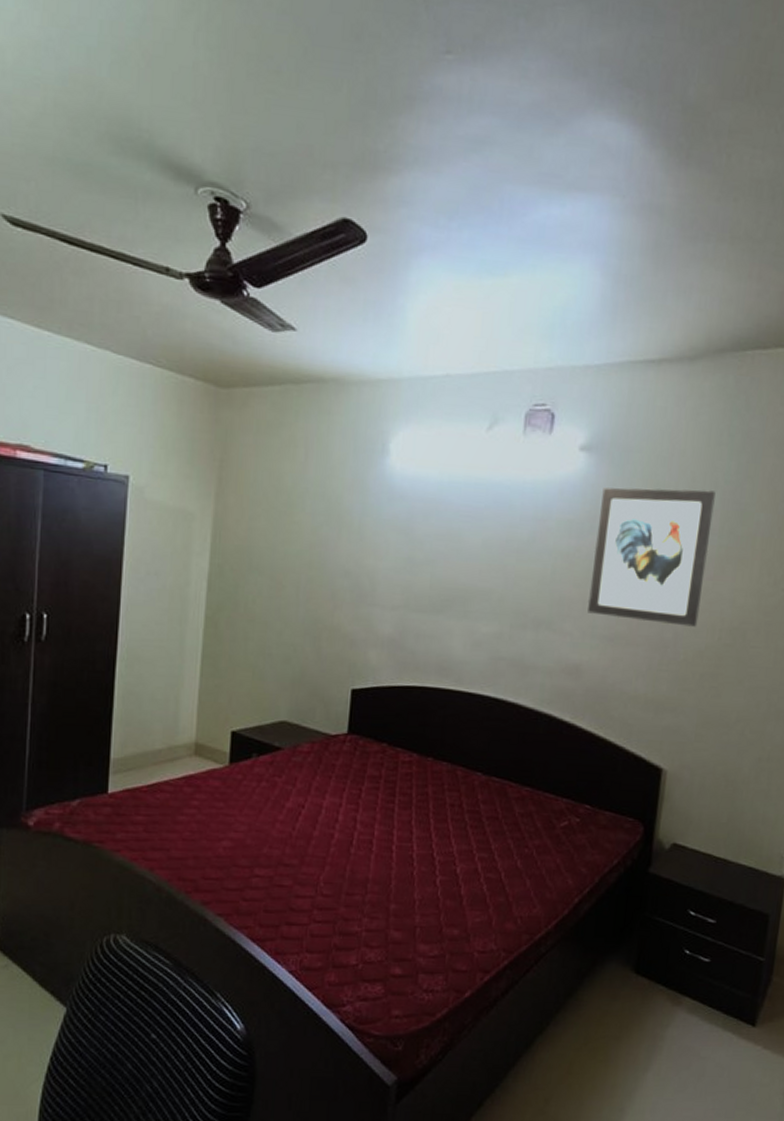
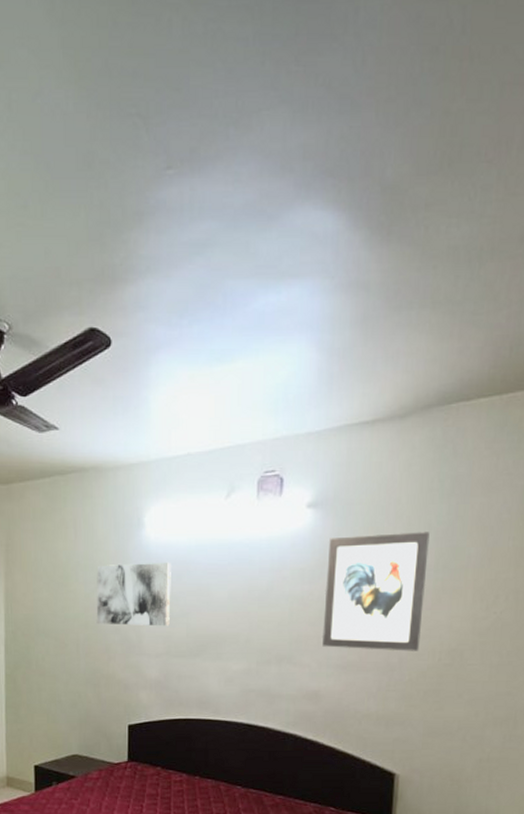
wall art: none [322,494,418,574] -> present [96,563,171,627]

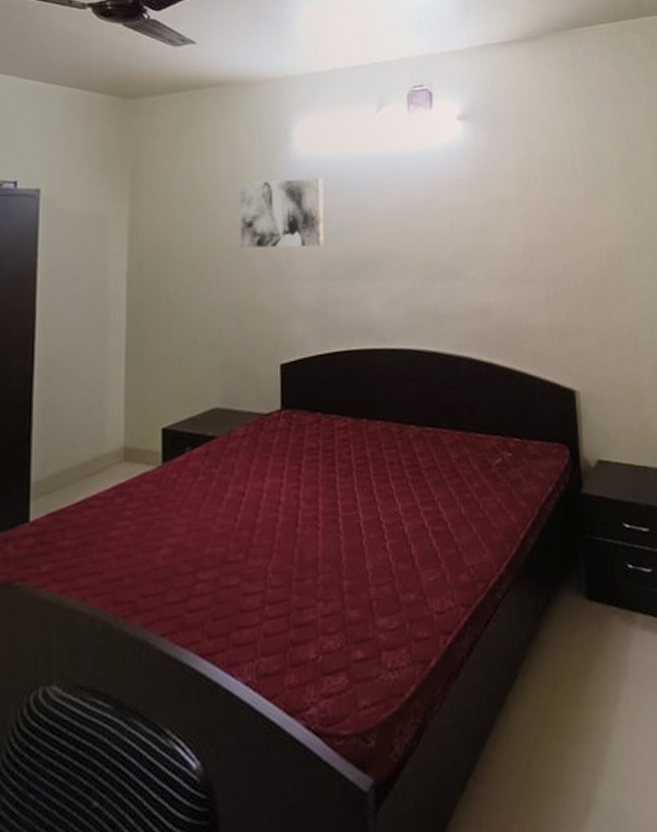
wall art: present [322,532,430,651] -> none [482,141,580,259]

